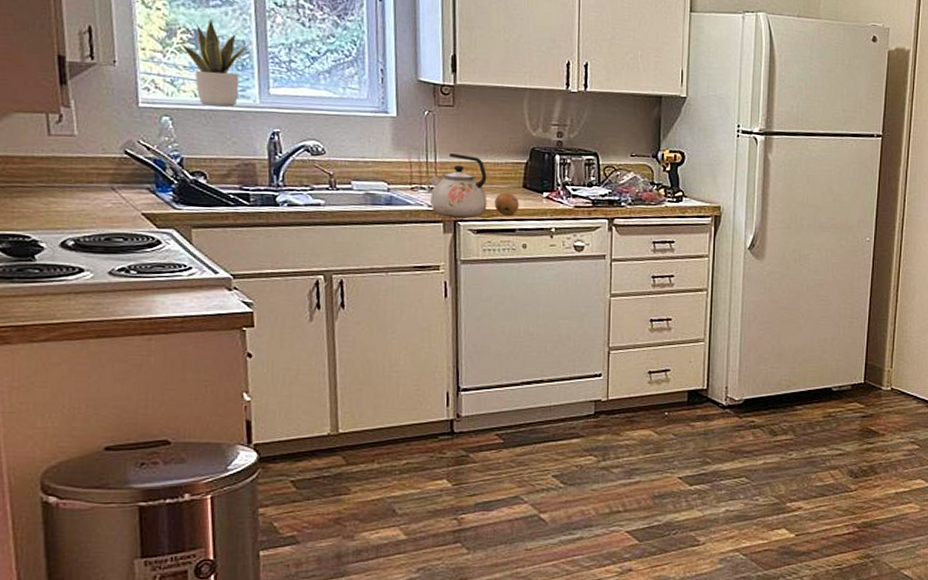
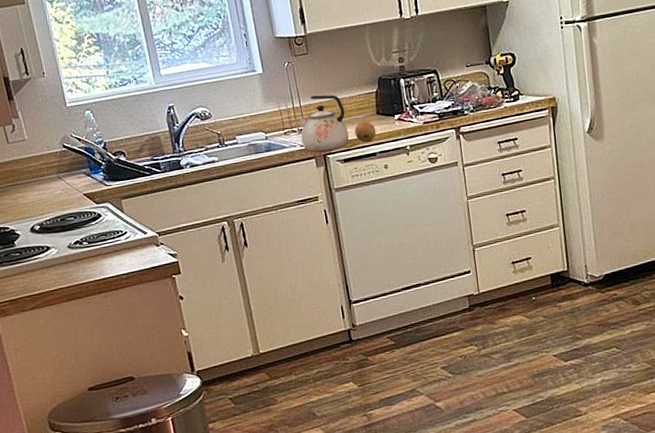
potted plant: present [180,18,251,107] -> none [88,21,141,95]

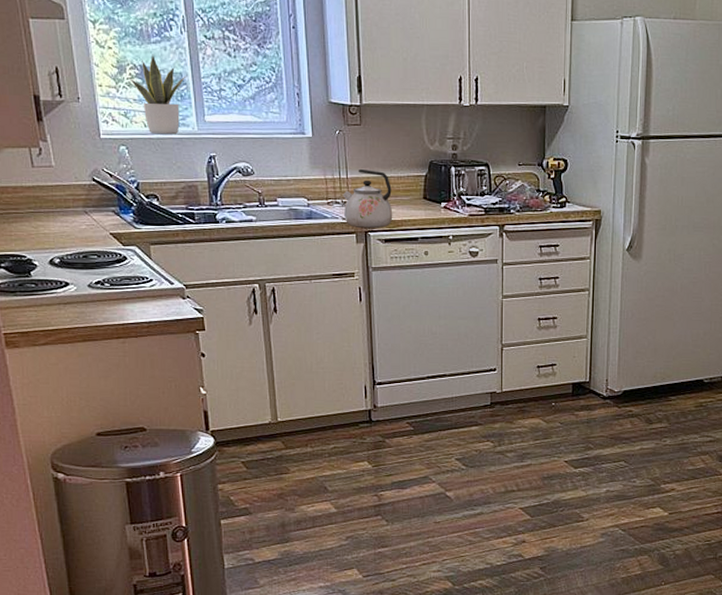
potted plant: none [88,21,141,95] -> present [129,54,188,135]
fruit: present [354,120,377,143] -> none [399,203,421,226]

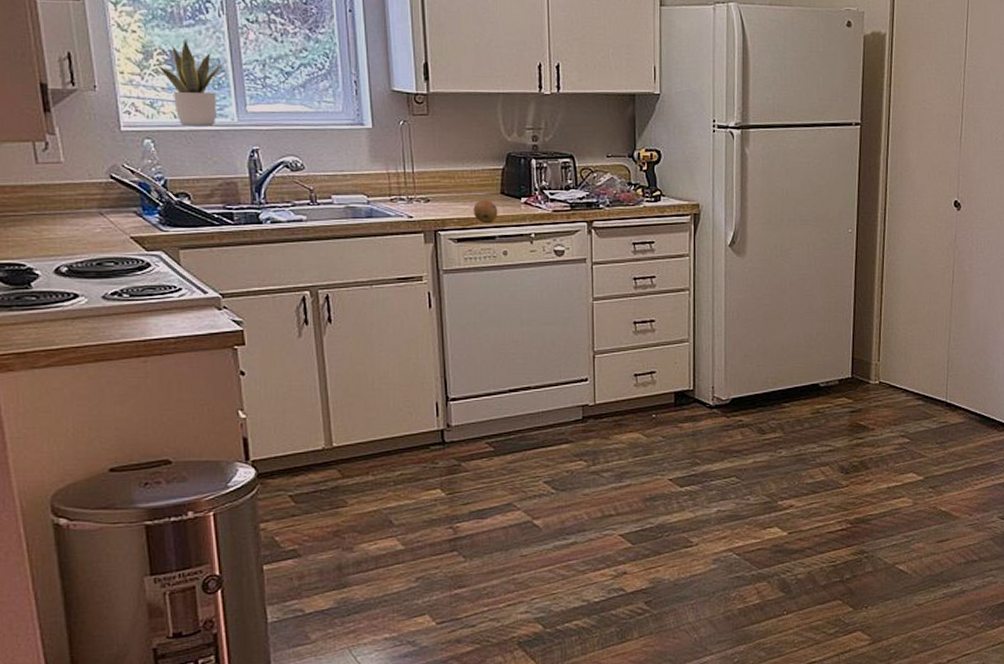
kettle: present [343,169,393,229] -> none [408,163,466,228]
fruit: none [399,203,421,226] -> present [473,199,498,224]

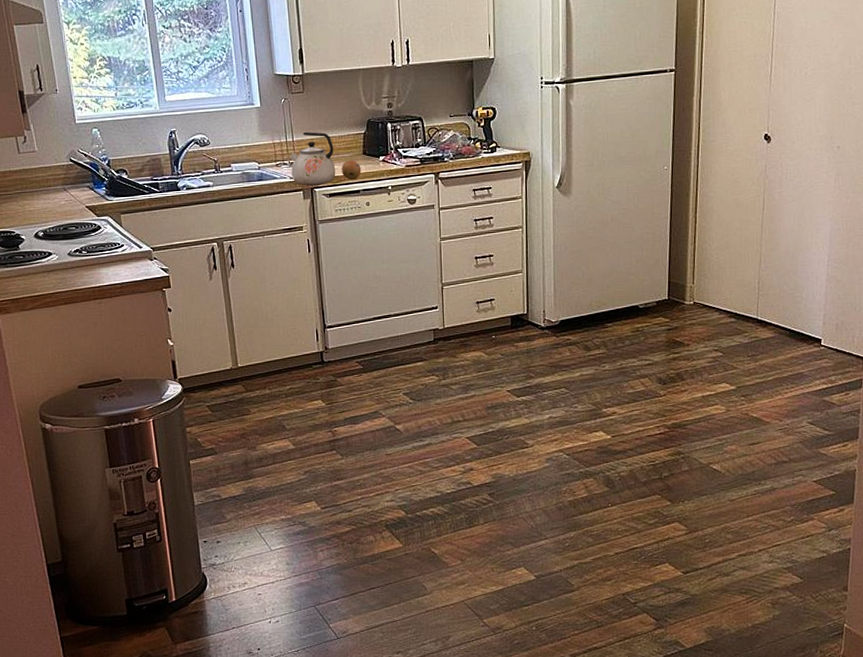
potted plant: present [157,38,226,127] -> none [99,46,149,116]
kettle: none [408,163,466,228] -> present [290,132,336,186]

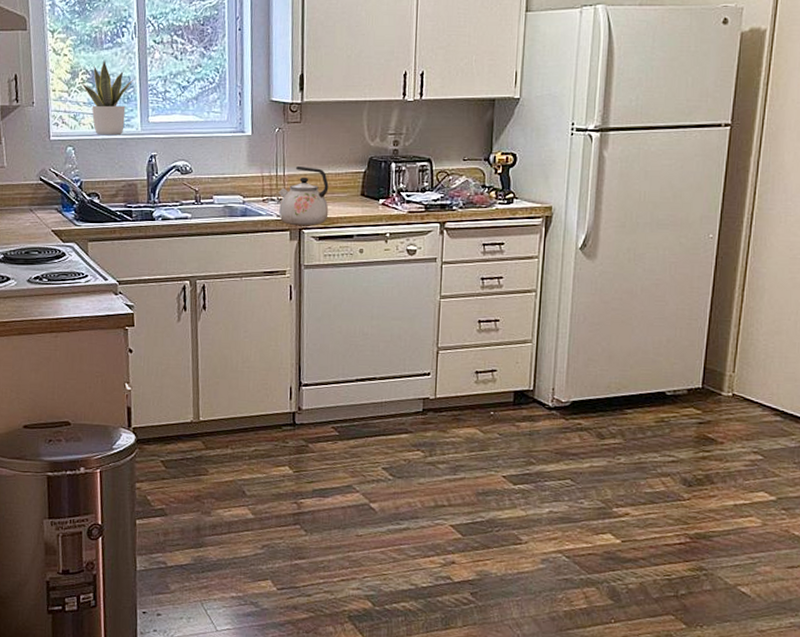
potted plant: none [99,46,149,116] -> present [81,59,135,136]
fruit: present [341,159,362,180] -> none [335,200,358,224]

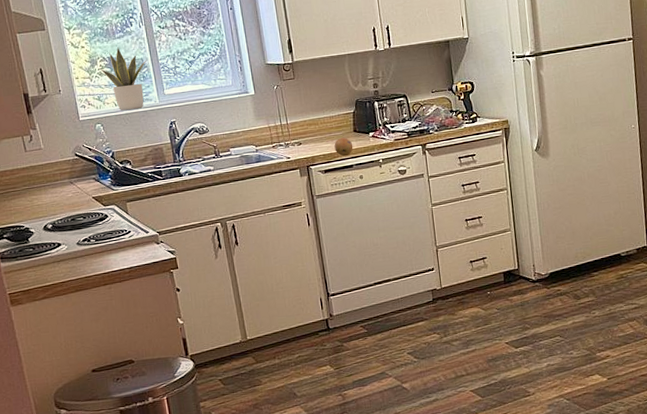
kettle: present [279,166,329,226] -> none [285,114,330,165]
fruit: none [335,200,358,224] -> present [334,137,353,156]

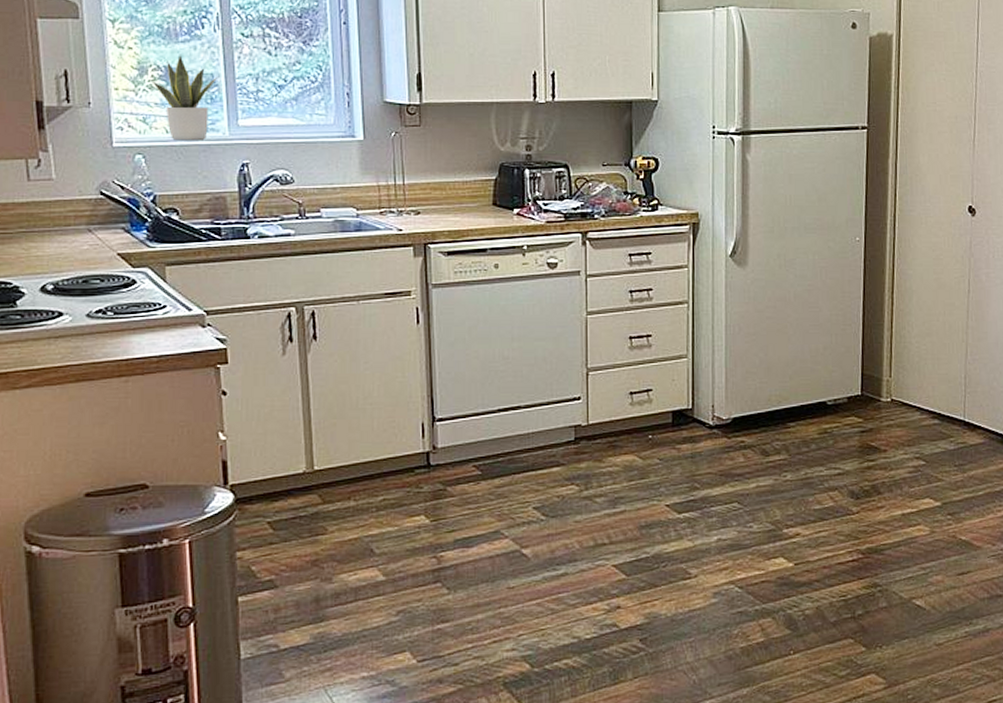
fruit: present [334,137,353,156] -> none [464,210,490,236]

